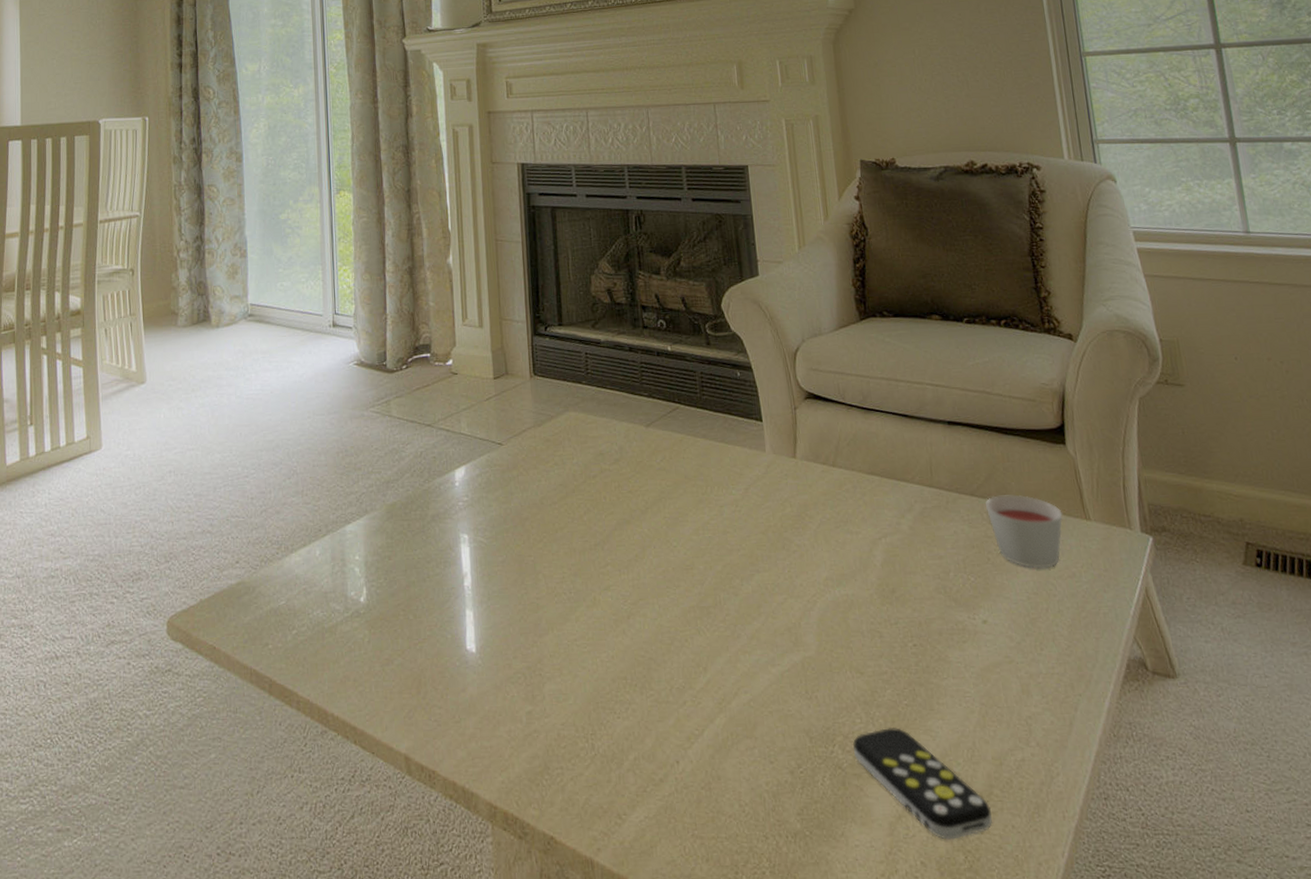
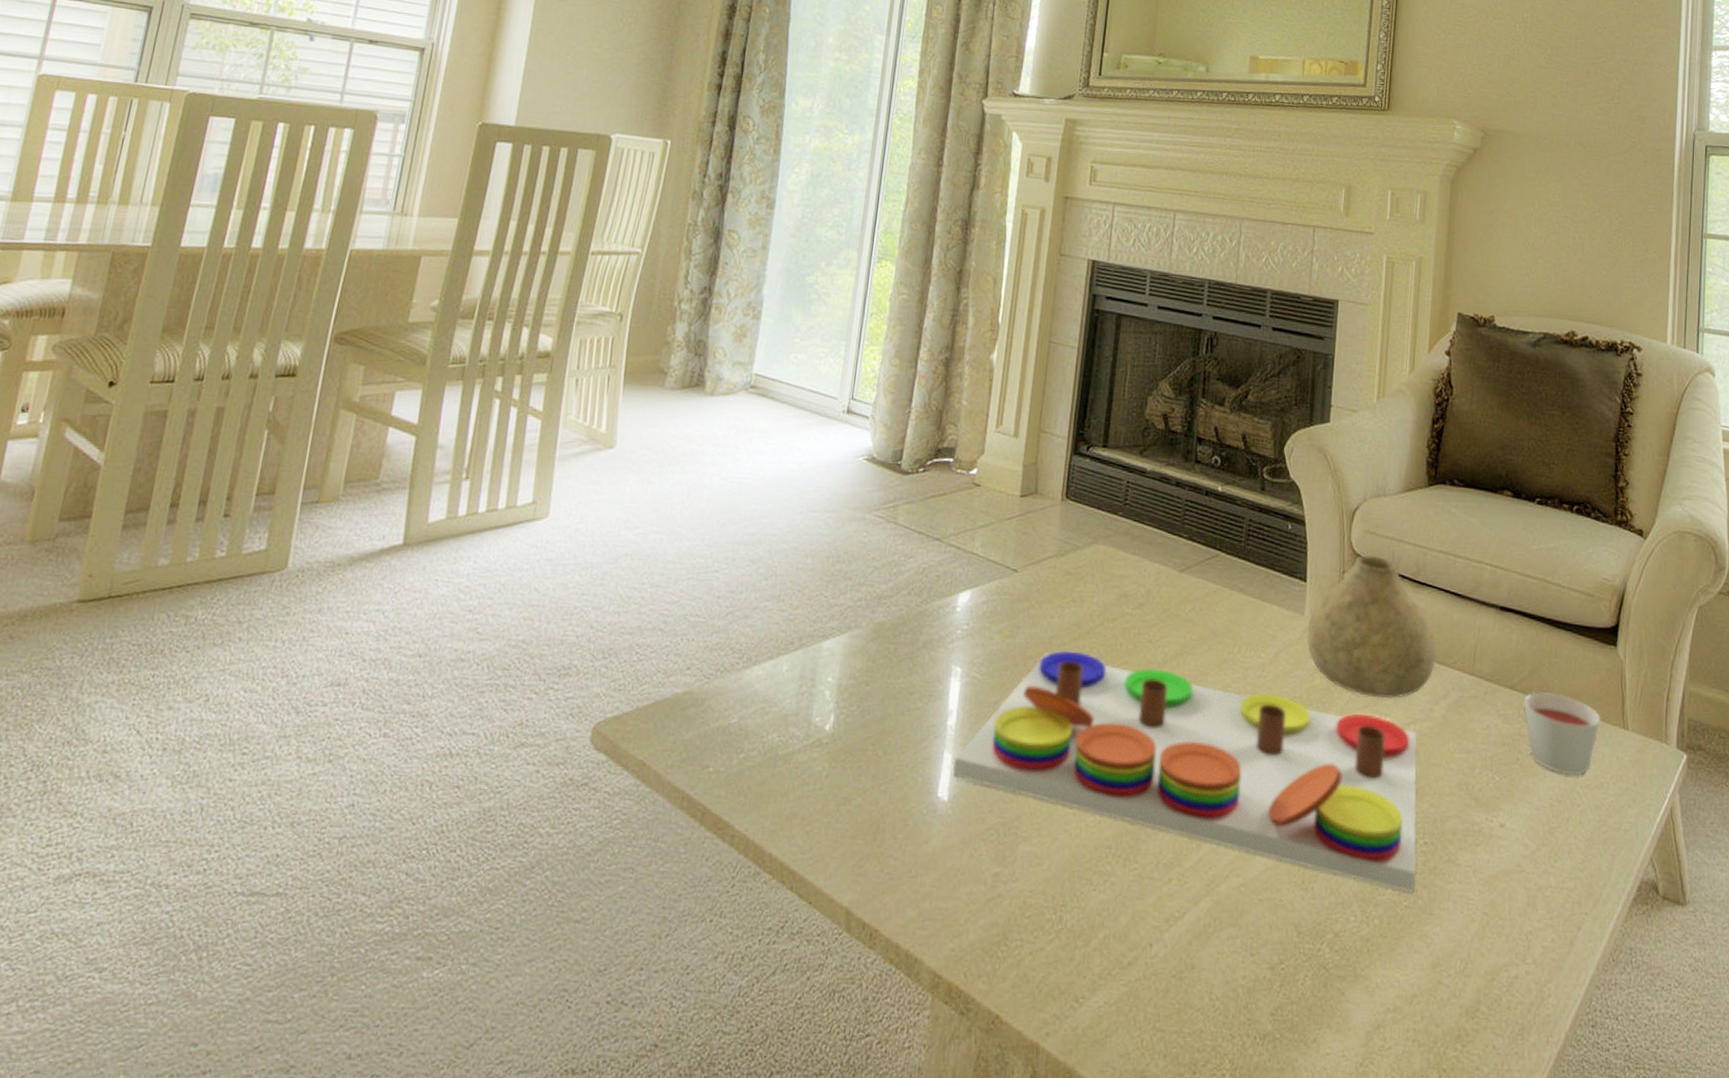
board game: none [475,508,913,693] -> present [952,651,1417,894]
vase: none [770,390,895,518] -> present [1306,555,1436,699]
remote control: present [853,727,992,840] -> none [1342,928,1474,1056]

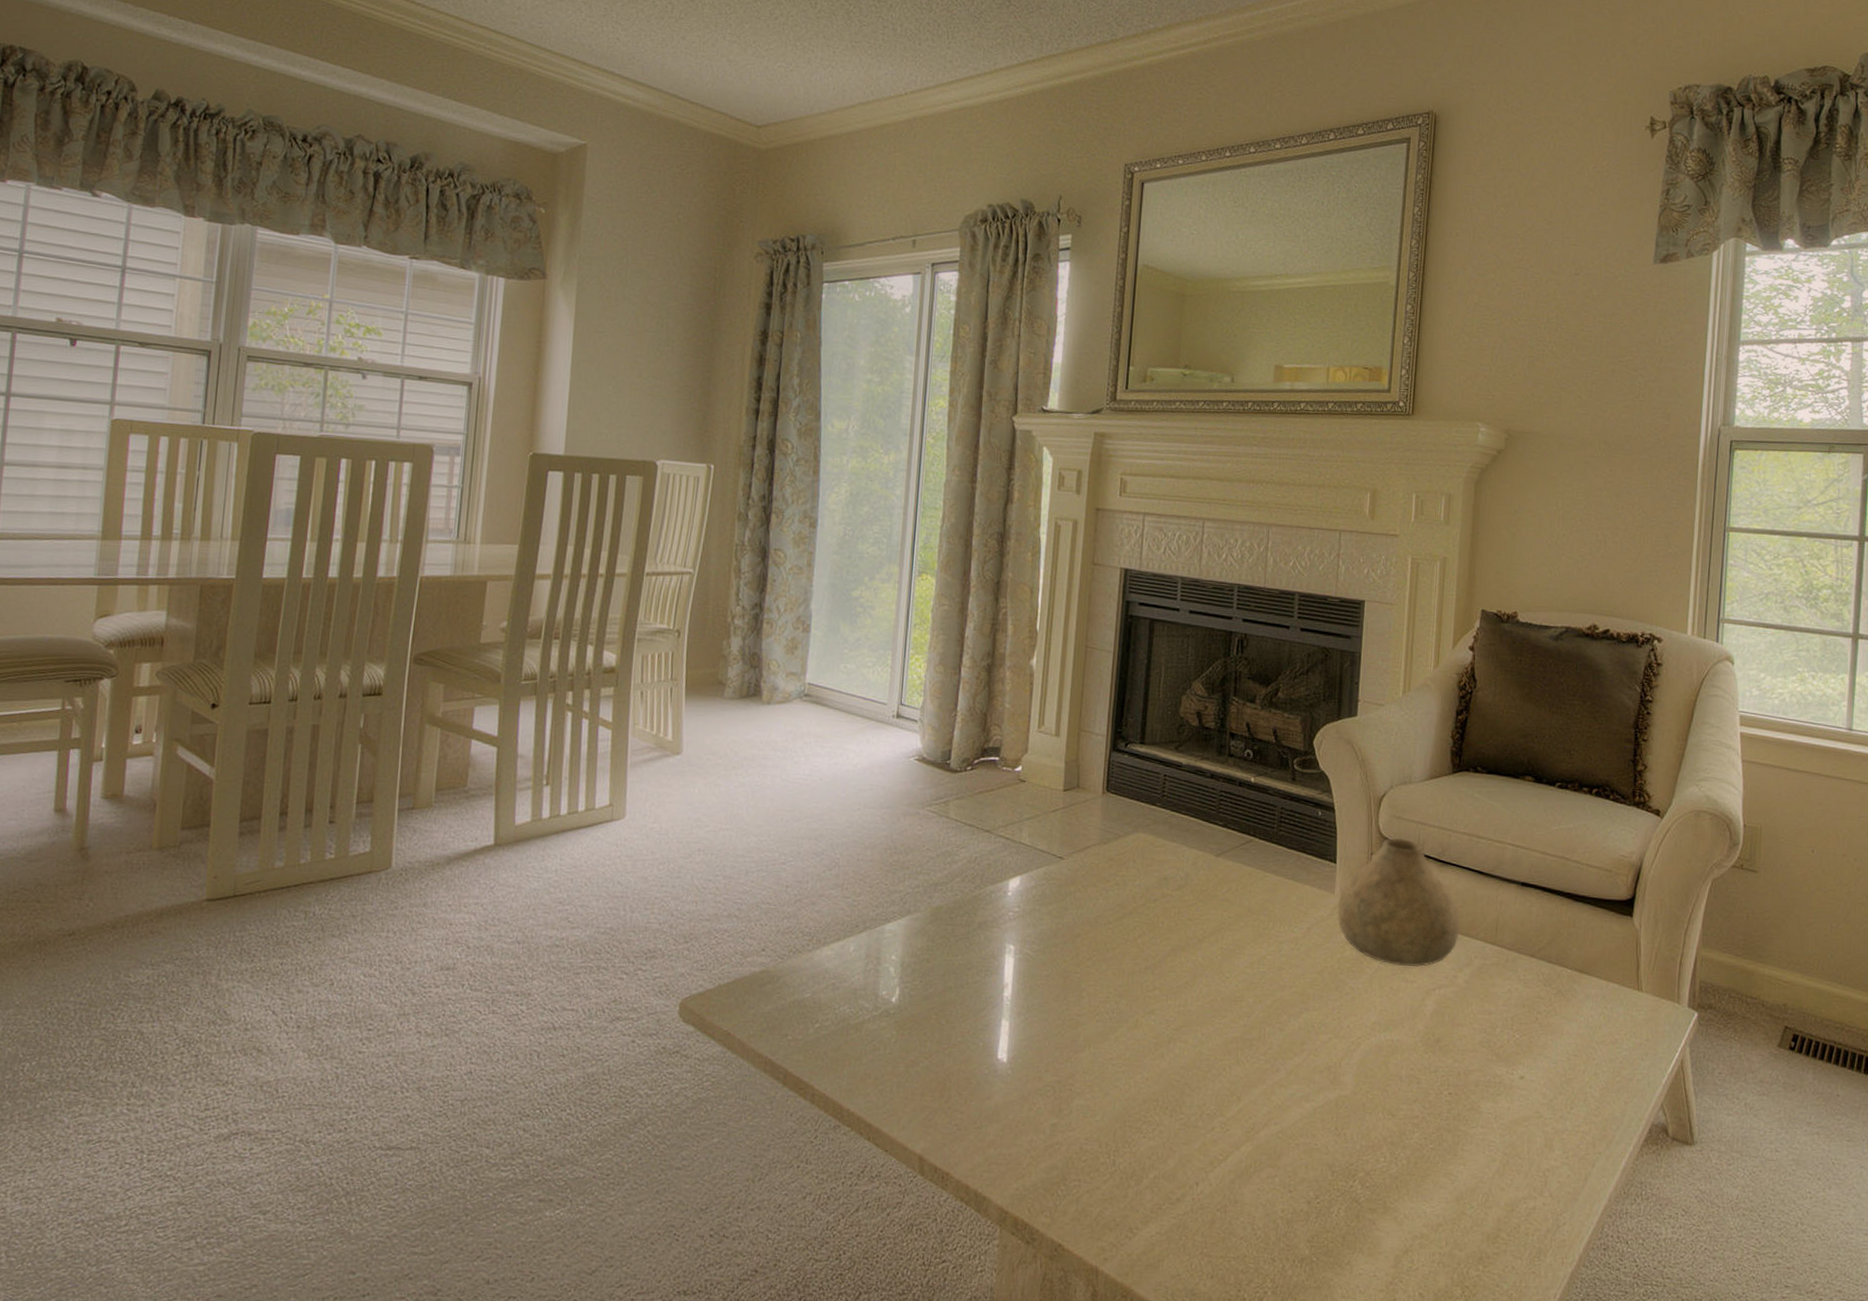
board game: present [952,651,1417,894] -> none [1010,929,1442,1138]
candle: present [1523,692,1601,775] -> none [1543,959,1616,1033]

